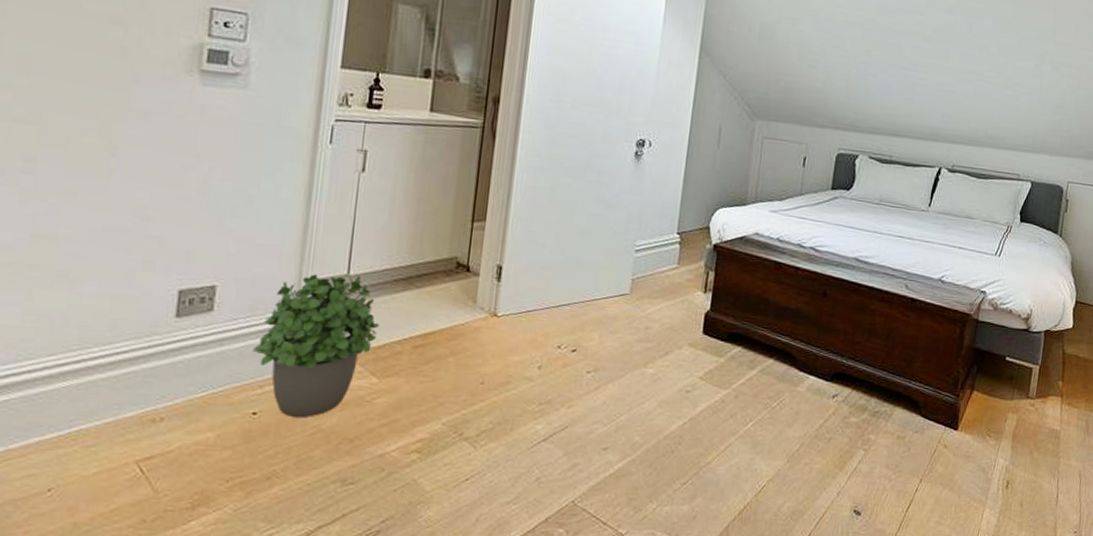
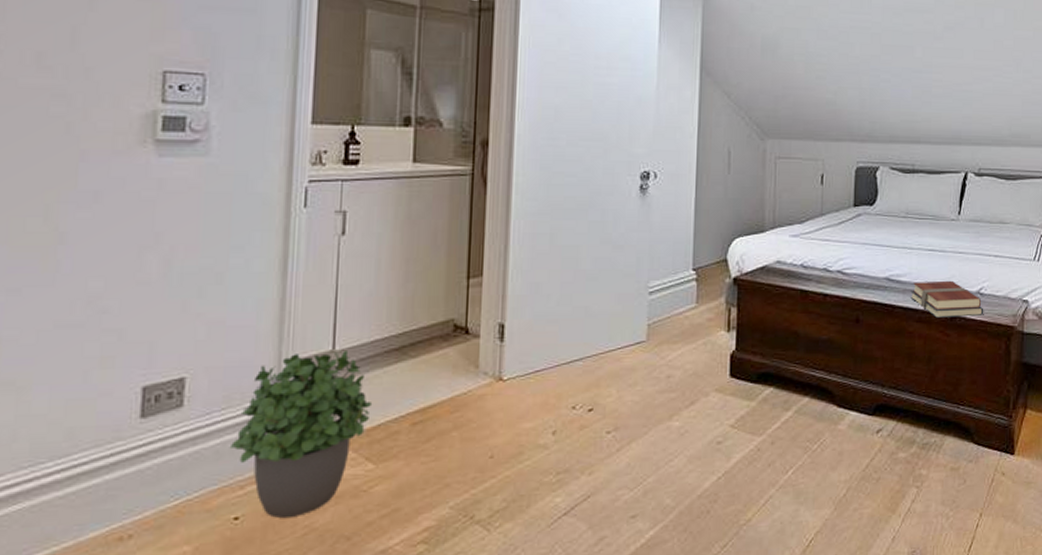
books: none [876,264,944,302] -> present [910,280,984,318]

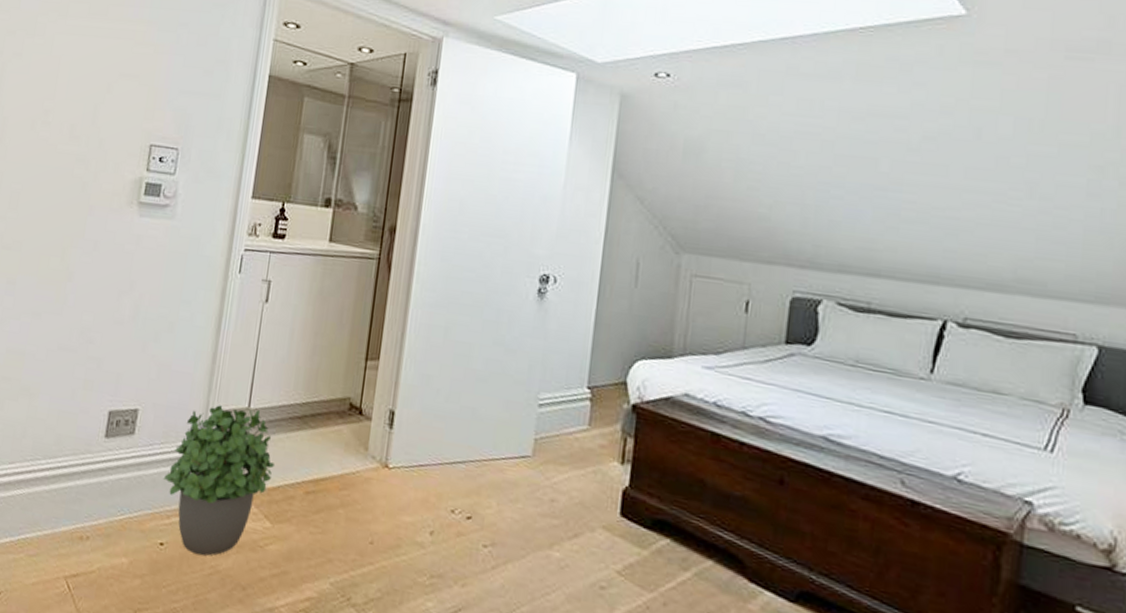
books: present [910,280,984,318] -> none [855,448,962,509]

